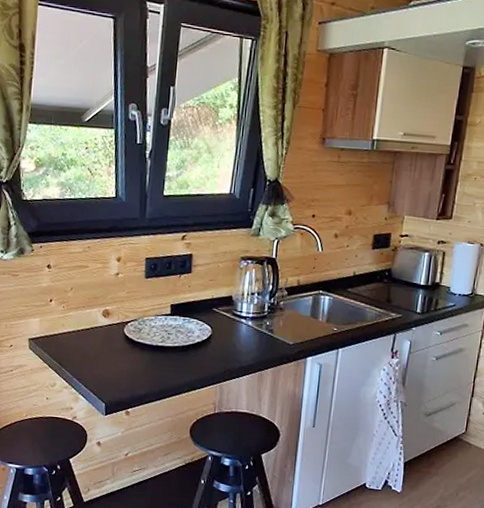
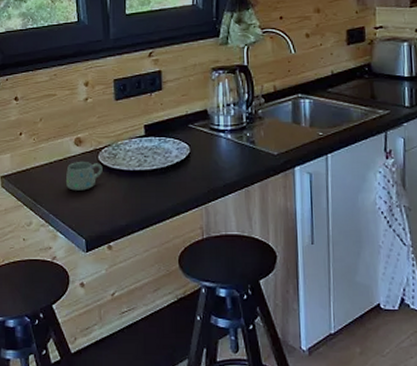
mug: none [91,332,127,360] -> present [66,162,103,191]

